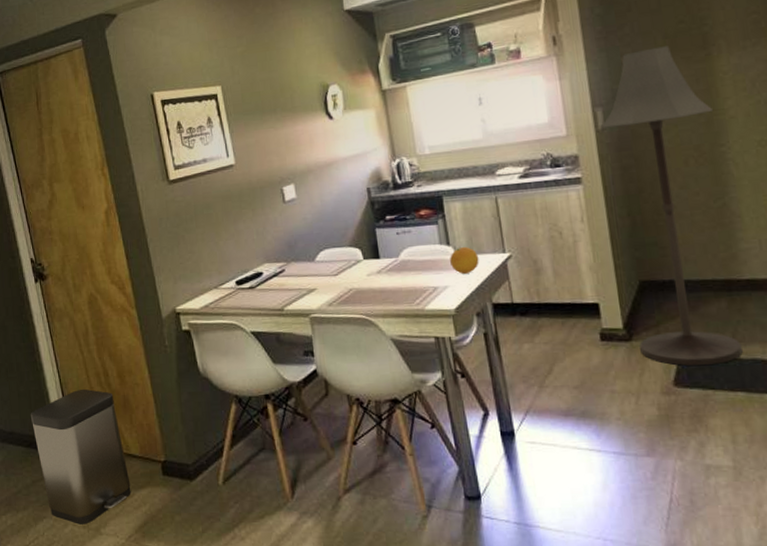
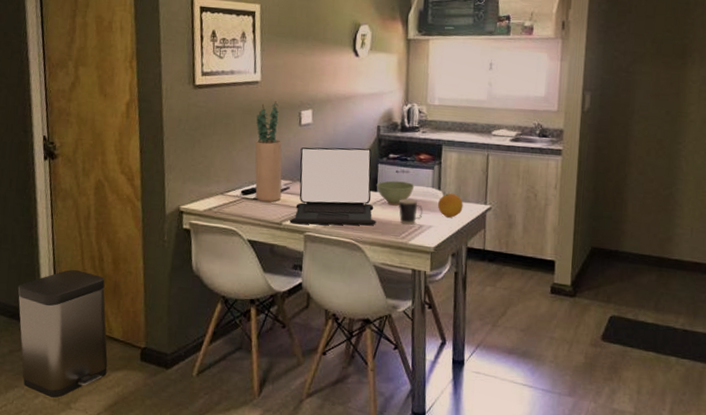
vase: none [237,182,278,289] -> present [254,101,282,202]
laptop: none [289,213,386,308] -> present [290,147,377,226]
bowl: none [377,242,420,271] -> present [376,180,415,206]
mug: none [406,260,436,289] -> present [399,198,423,225]
floor lamp: present [602,46,743,366] -> none [580,48,679,327]

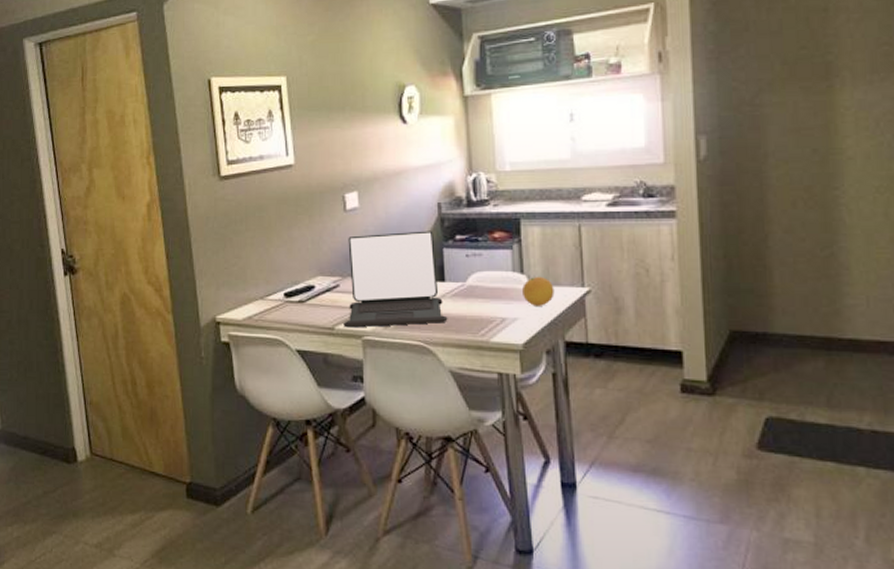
pedal bin: present [17,270,108,398] -> none [47,397,151,544]
vase: present [254,101,282,202] -> none [294,185,331,304]
bowl: present [376,180,415,206] -> none [443,267,491,297]
mug: present [399,198,423,225] -> none [474,287,505,319]

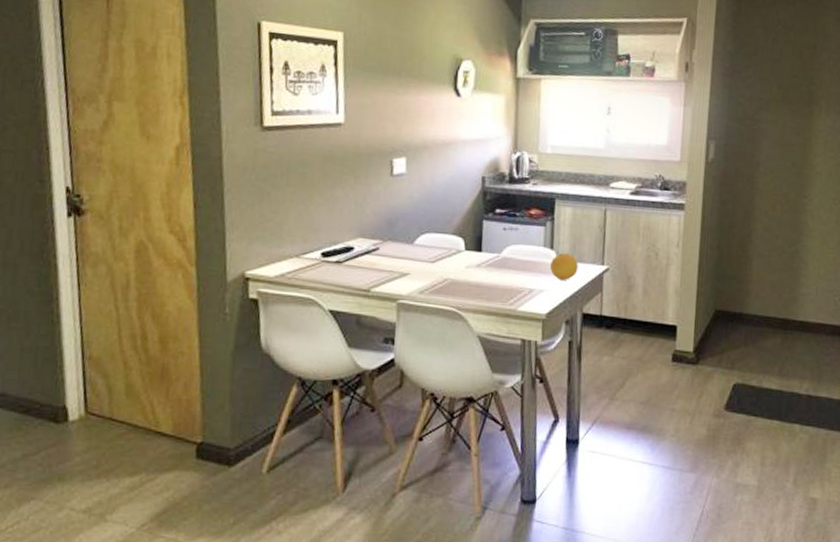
laptop: present [343,231,448,328] -> none [379,201,481,291]

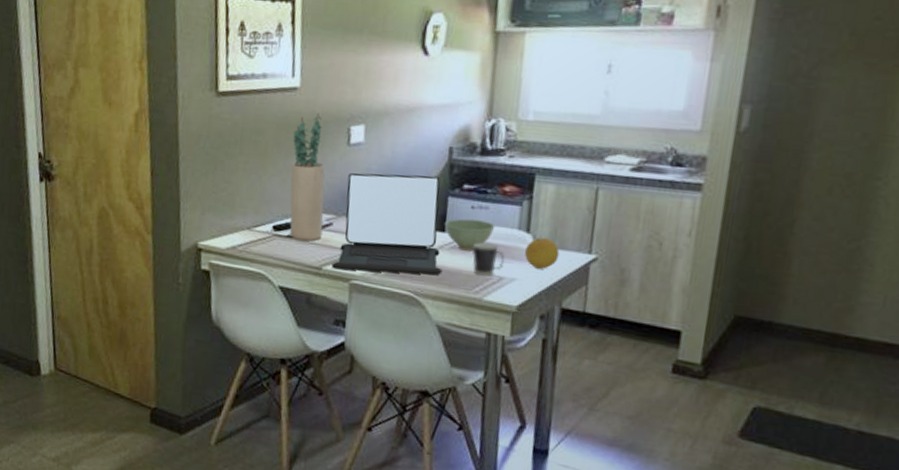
vase: none [337,147,370,266] -> present [289,113,325,241]
laptop: none [379,201,481,291] -> present [332,173,443,275]
bowl: none [480,239,525,268] -> present [444,218,496,251]
mug: none [506,259,534,289] -> present [472,242,505,276]

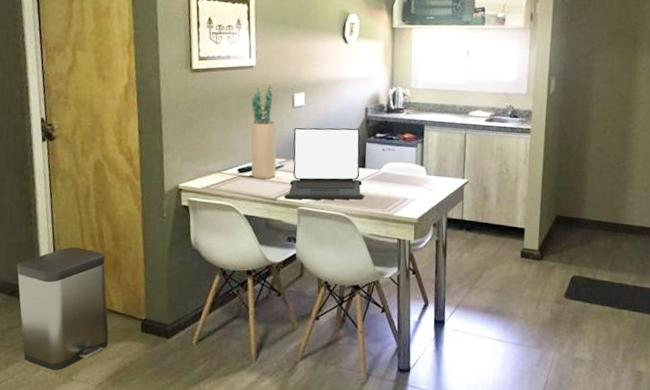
pedal bin: none [12,312,113,458] -> present [17,247,109,370]
bowl: present [444,218,496,251] -> none [364,158,400,181]
mug: present [472,242,505,276] -> none [385,174,408,198]
fruit: present [525,237,560,269] -> none [421,168,444,191]

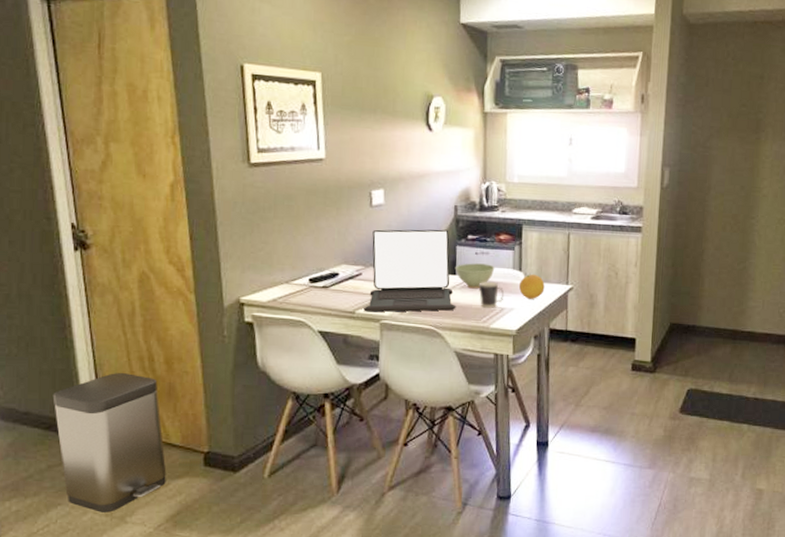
vase: present [250,84,277,179] -> none [321,180,354,290]
bowl: none [364,158,400,181] -> present [455,263,495,289]
mug: none [385,174,408,198] -> present [479,281,505,308]
fruit: none [421,168,444,191] -> present [519,274,545,299]

